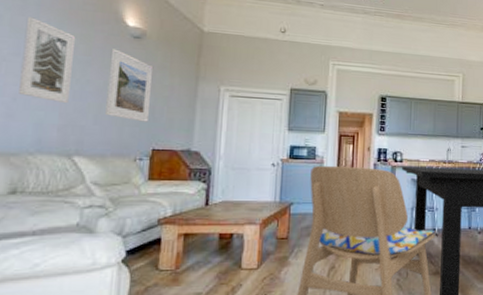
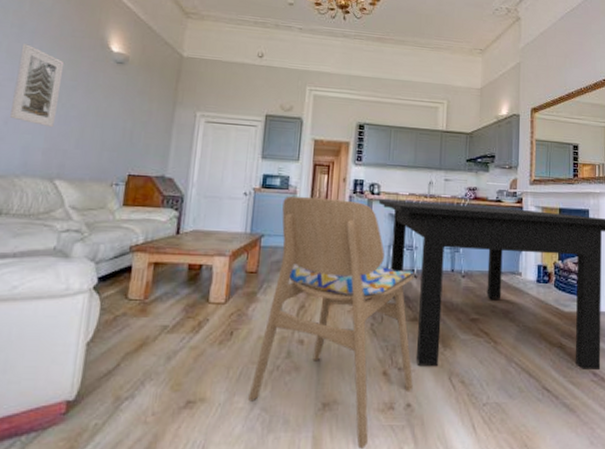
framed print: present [105,49,154,122] -> none [87,74,134,147]

